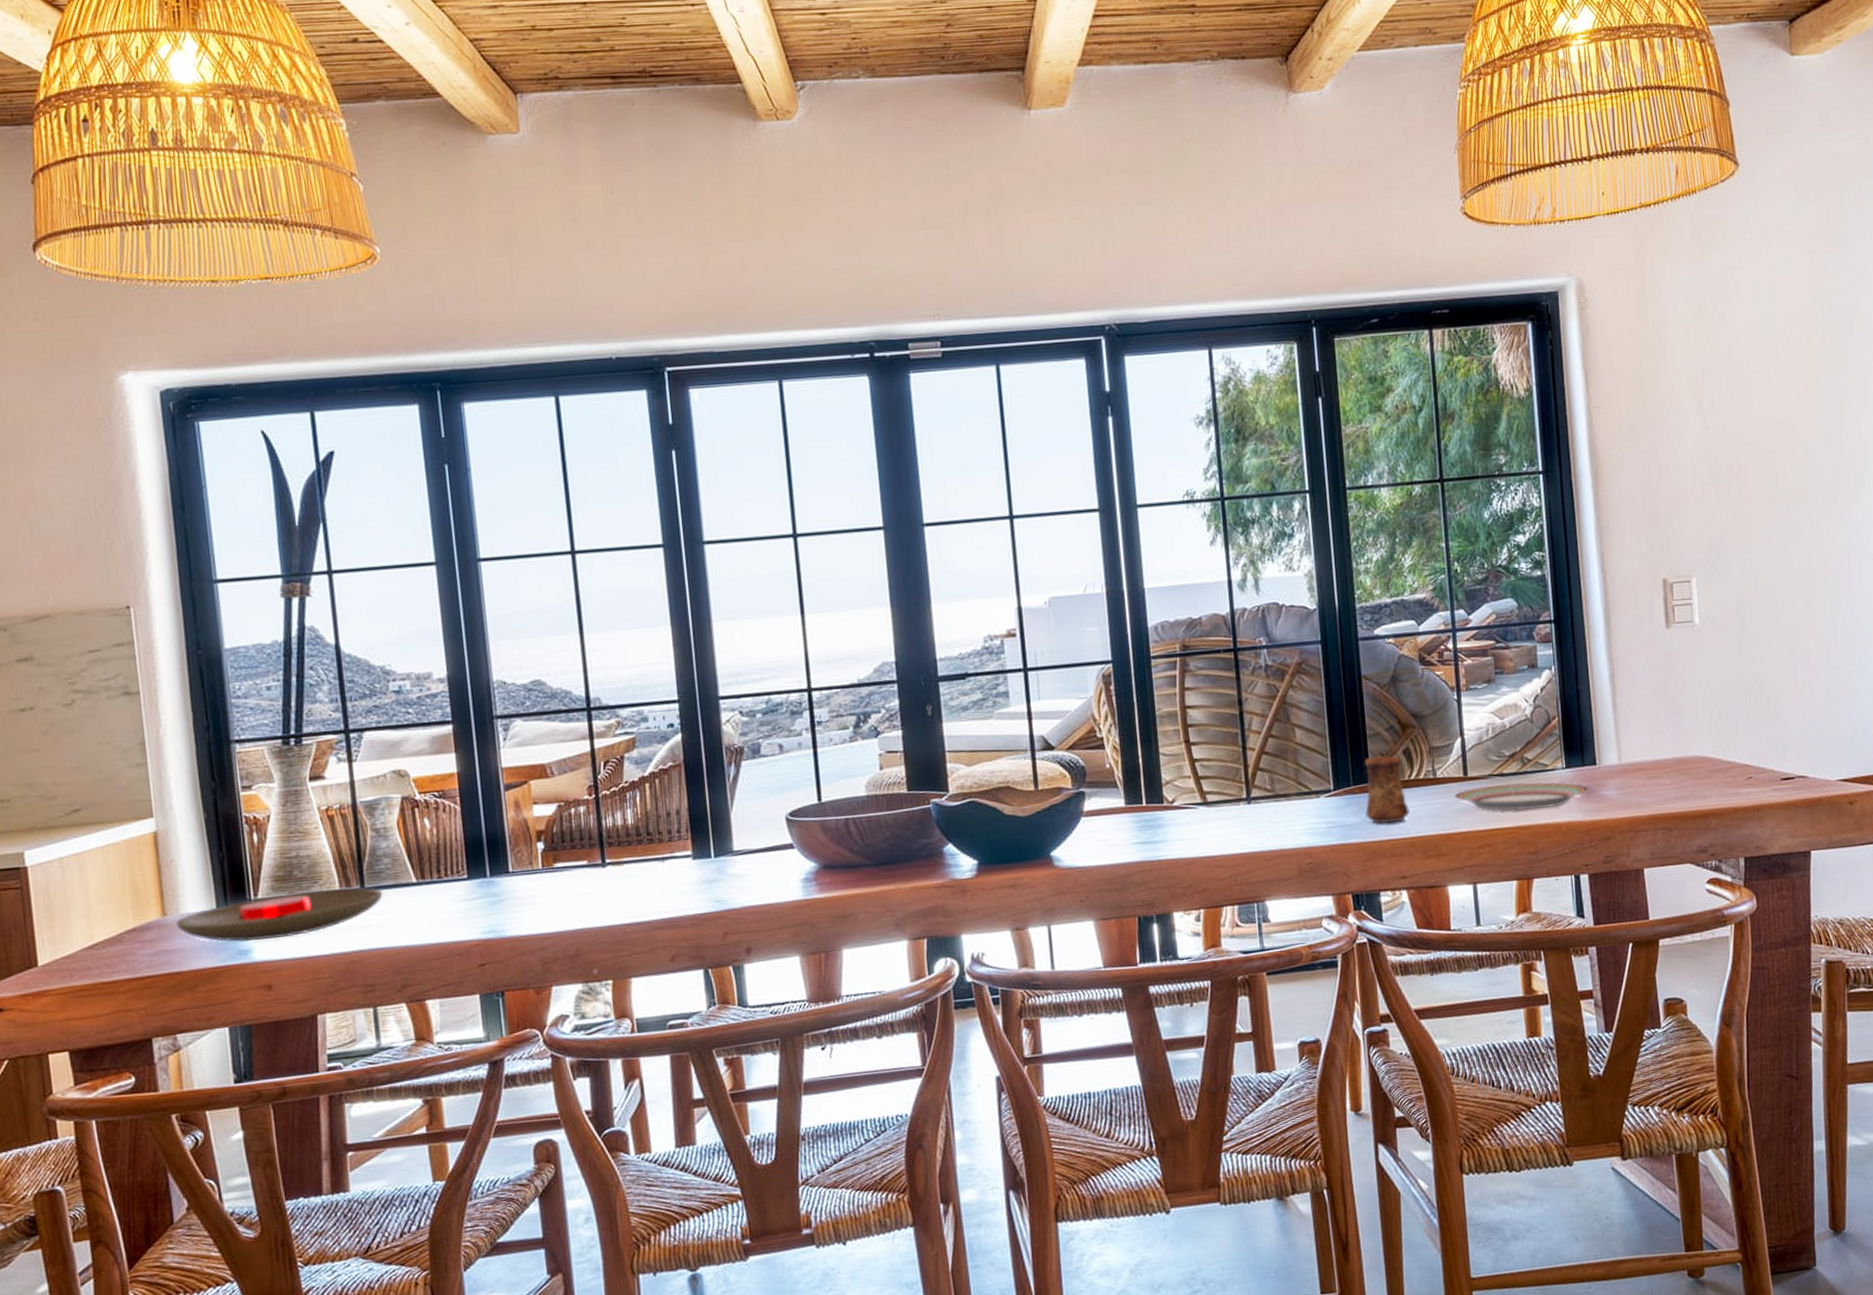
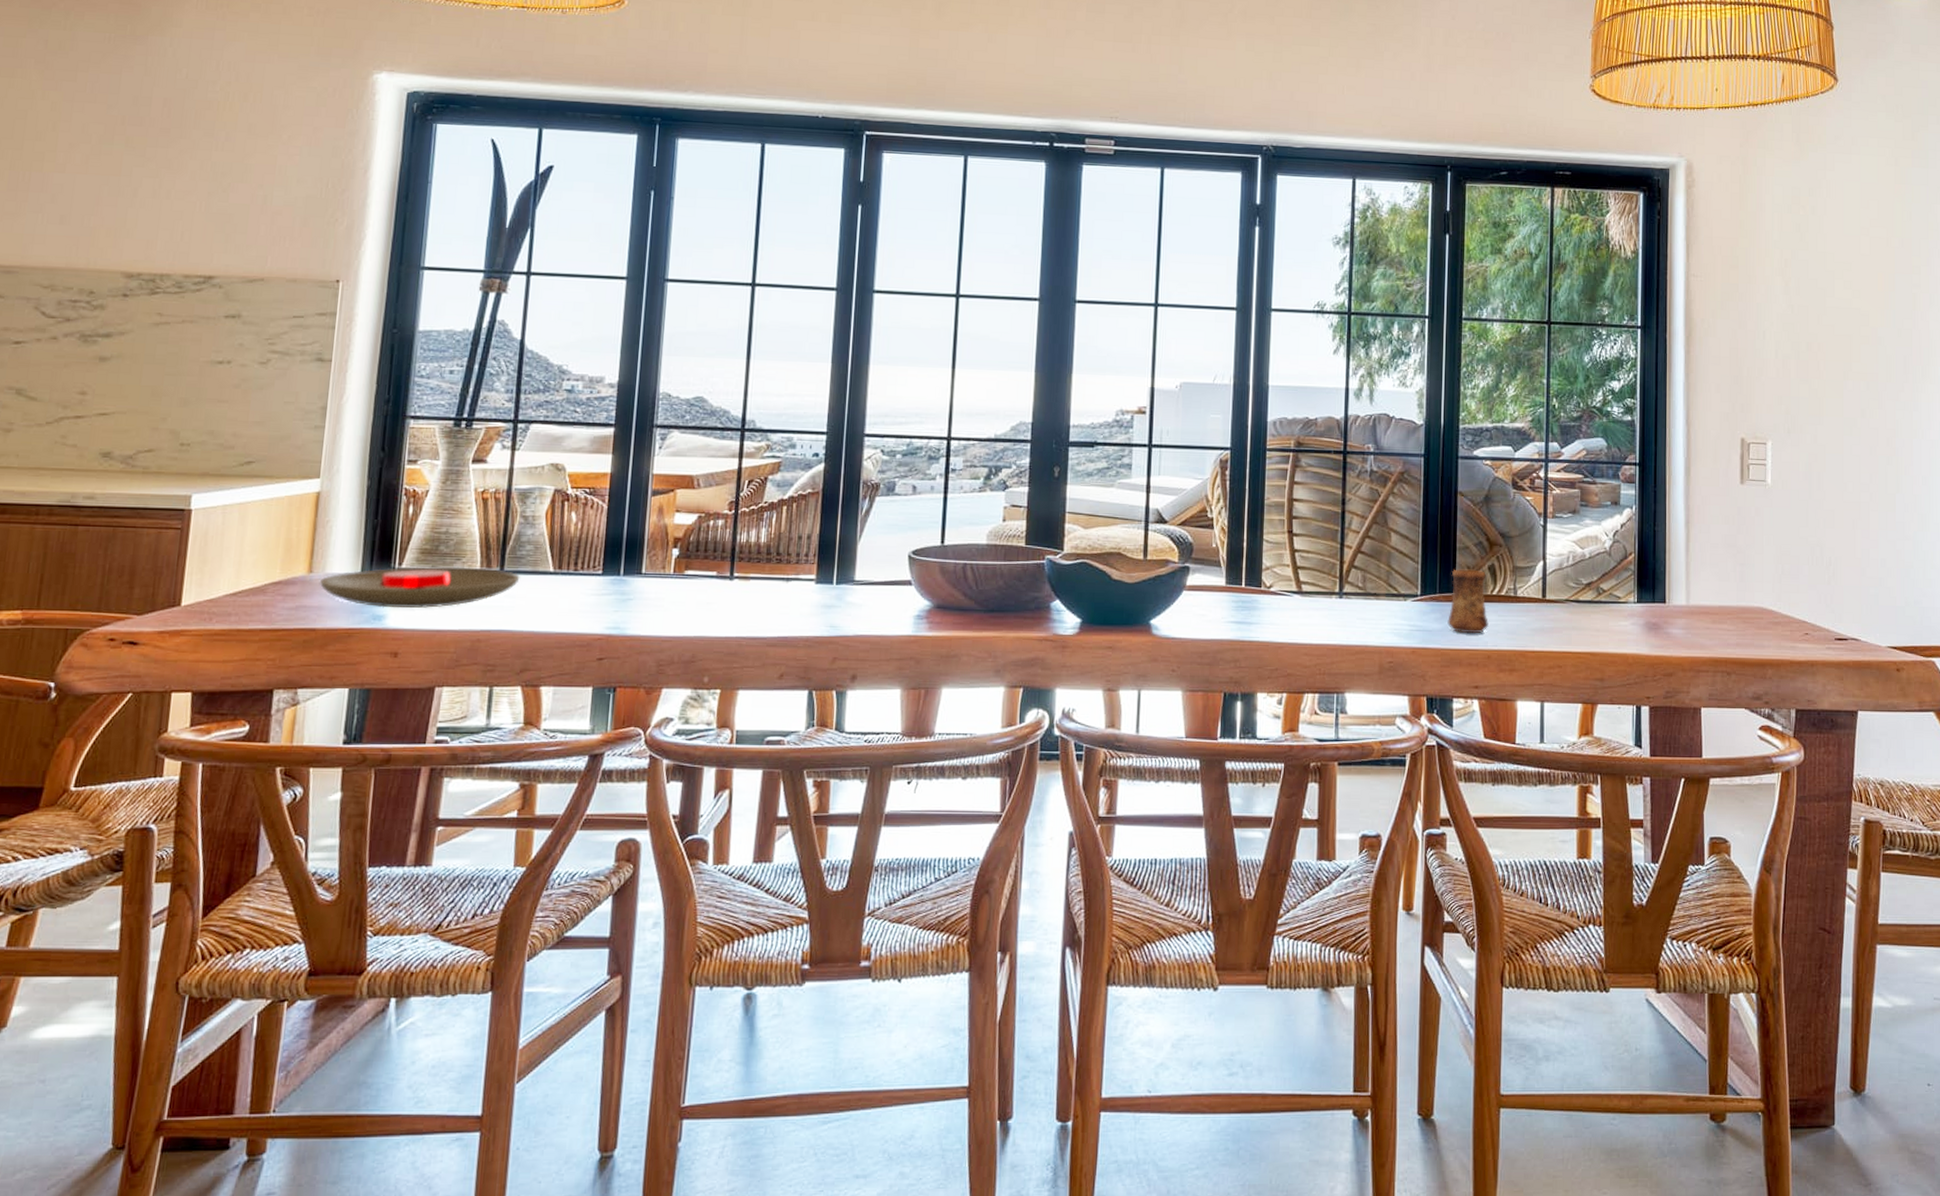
plate: present [1454,782,1589,811] -> none [1532,610,1657,639]

